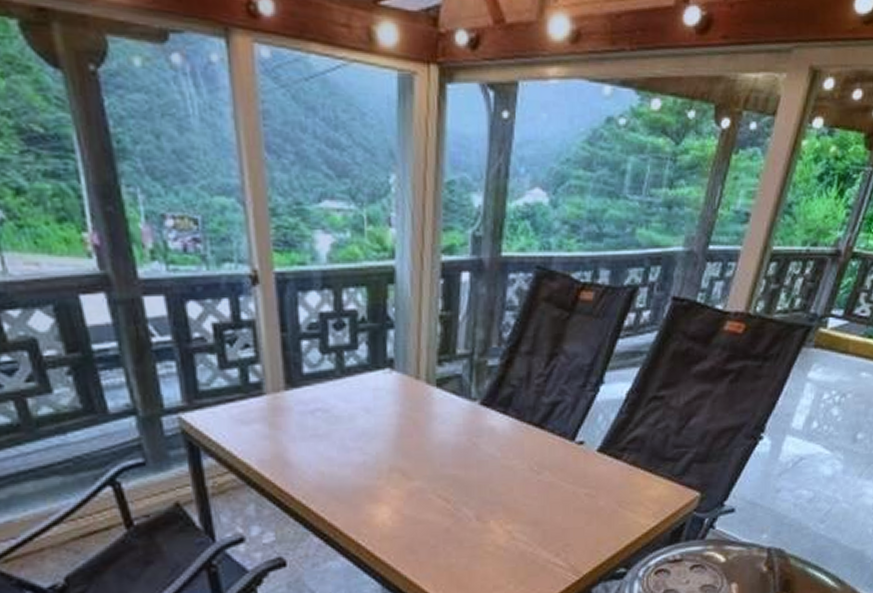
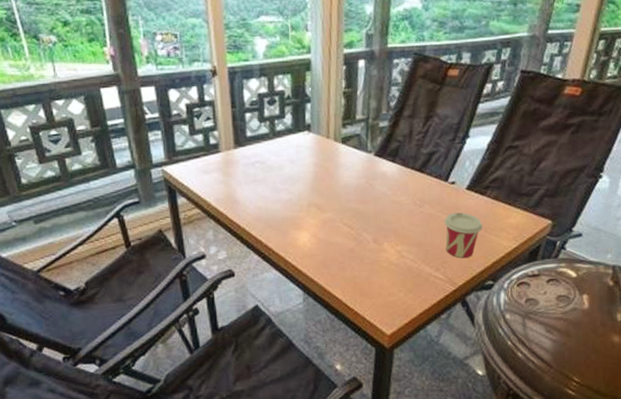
cup: none [568,481,616,540] -> present [444,212,483,258]

